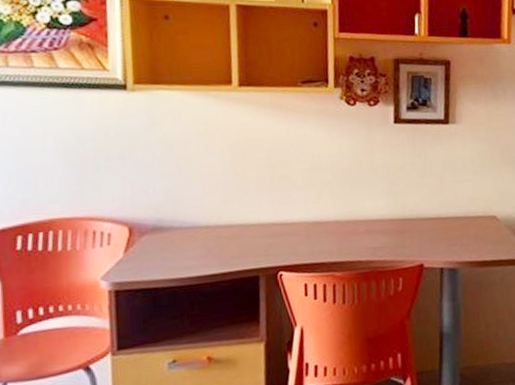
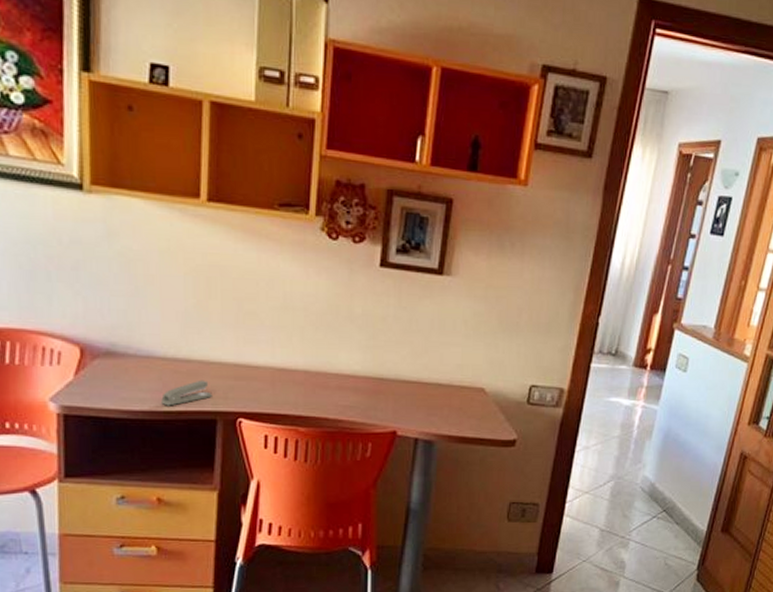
stapler: none [206,241,254,270] -> present [161,380,212,406]

